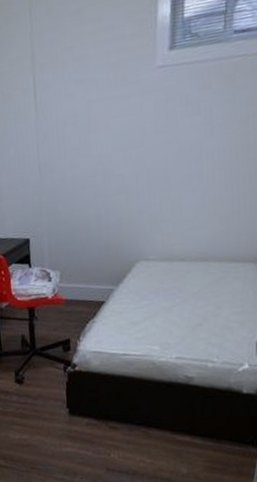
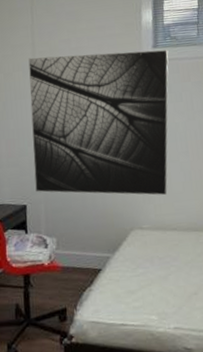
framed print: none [28,50,188,225] -> present [28,50,169,196]

